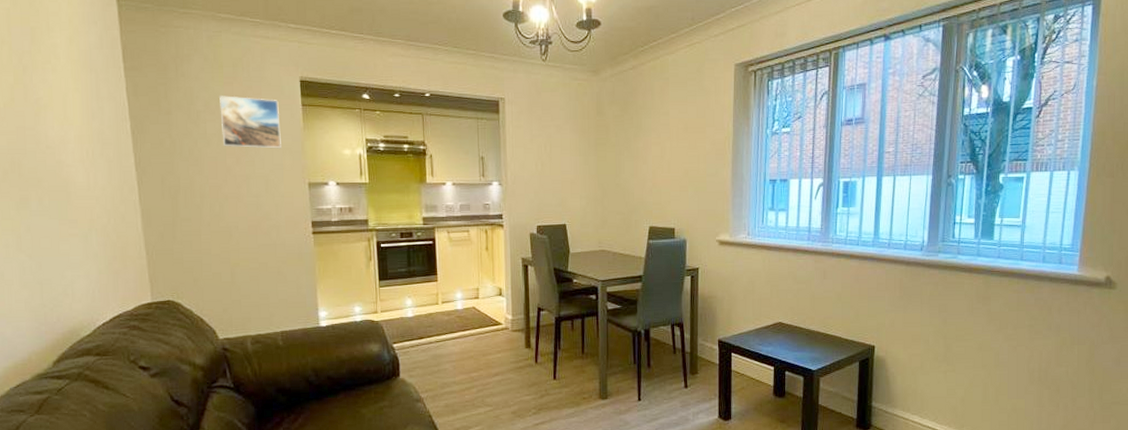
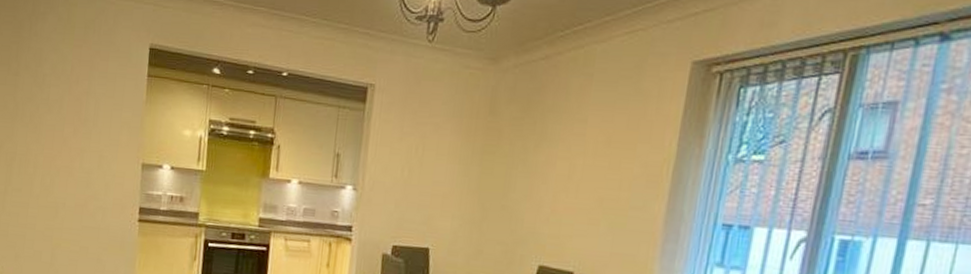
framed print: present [219,96,281,149] -> none [64,59,125,123]

